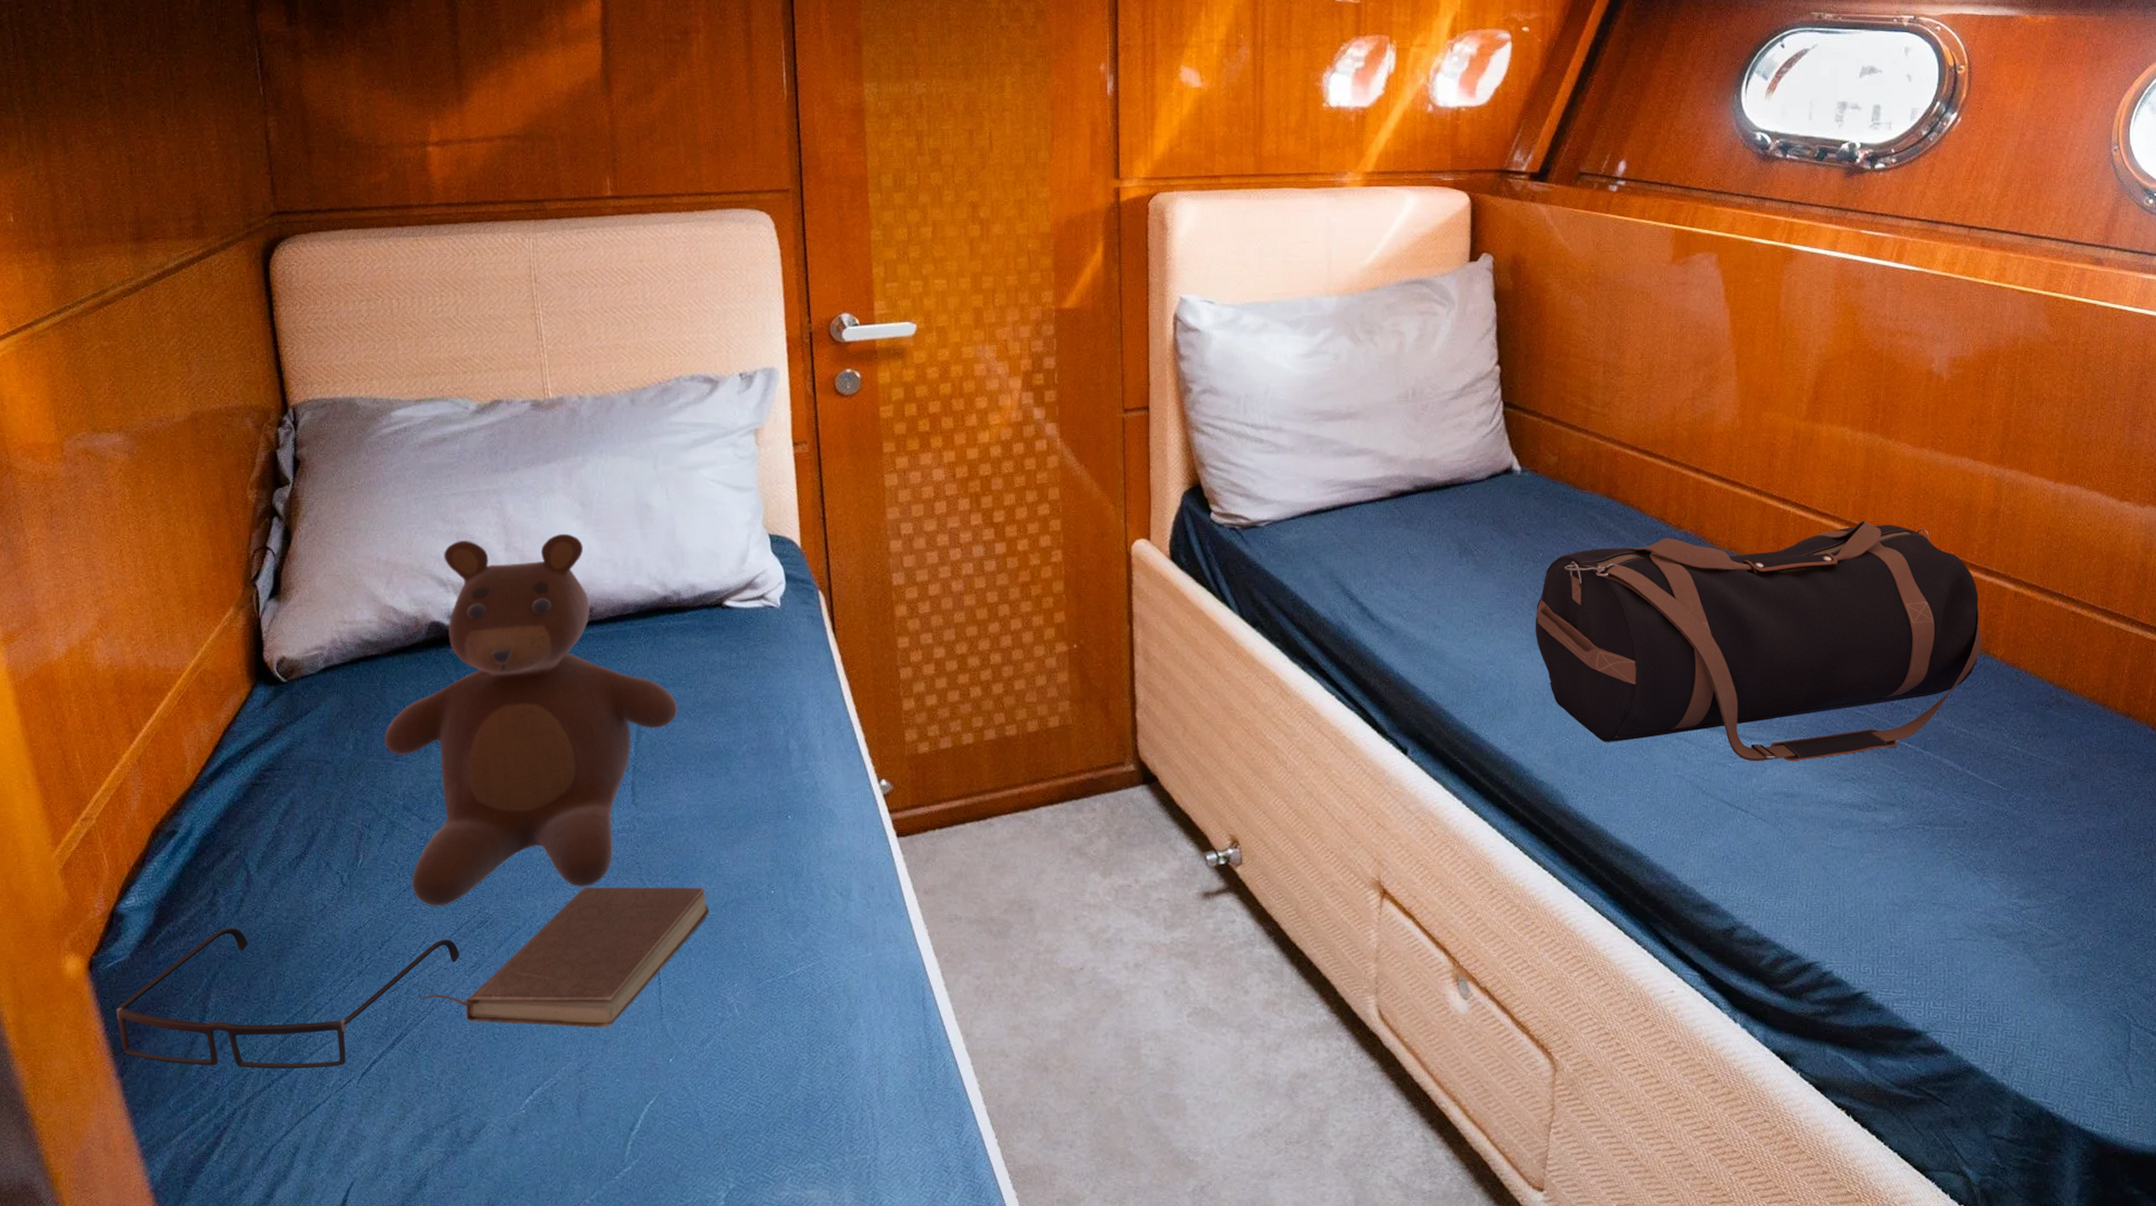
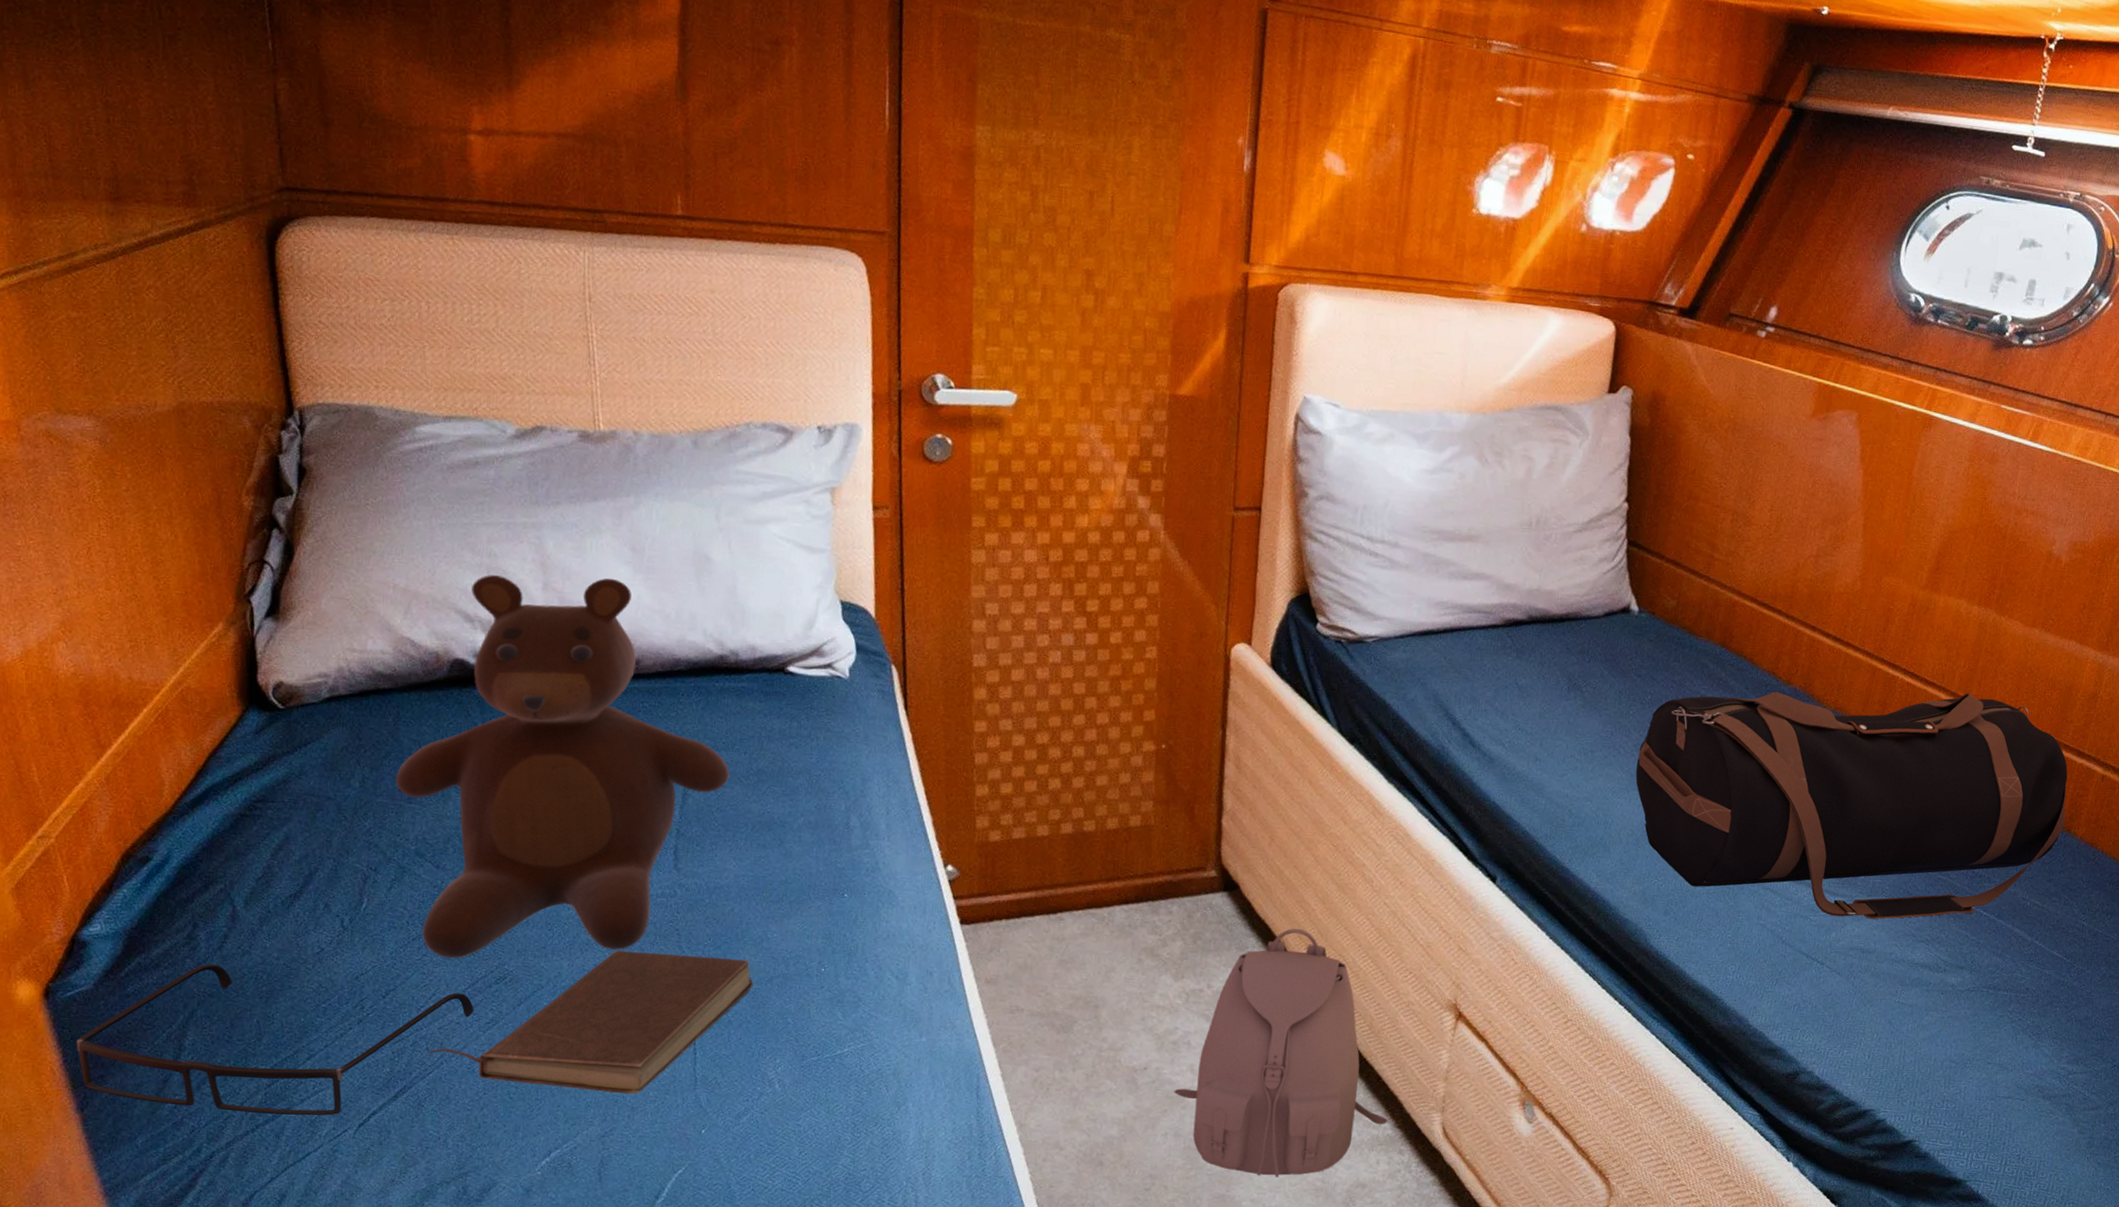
backpack: none [1111,816,1323,1072] -> present [1174,928,1388,1177]

